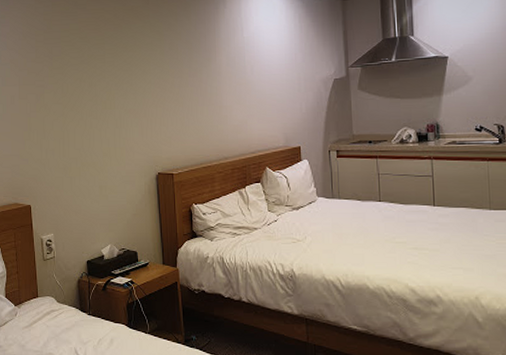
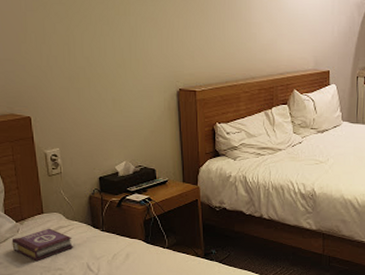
book: none [10,312,64,346] -> present [11,228,74,262]

